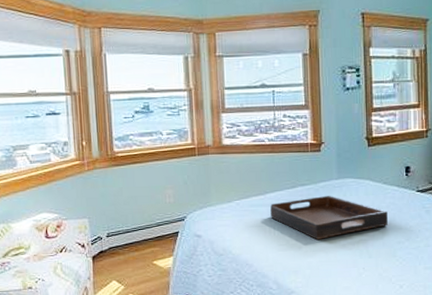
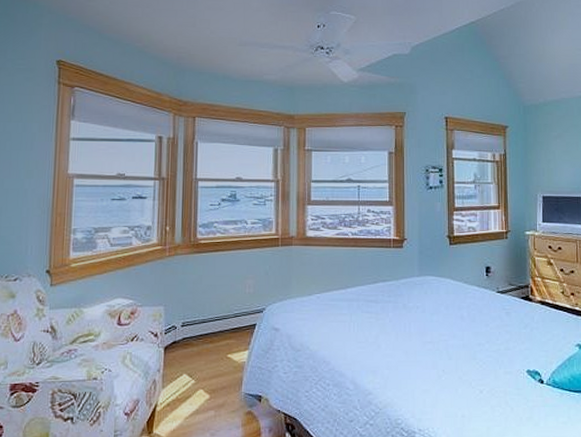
serving tray: present [270,196,388,241] -> none [351,293,468,339]

